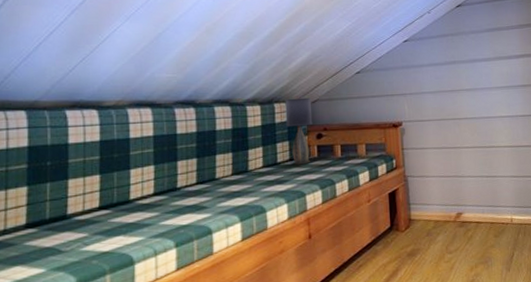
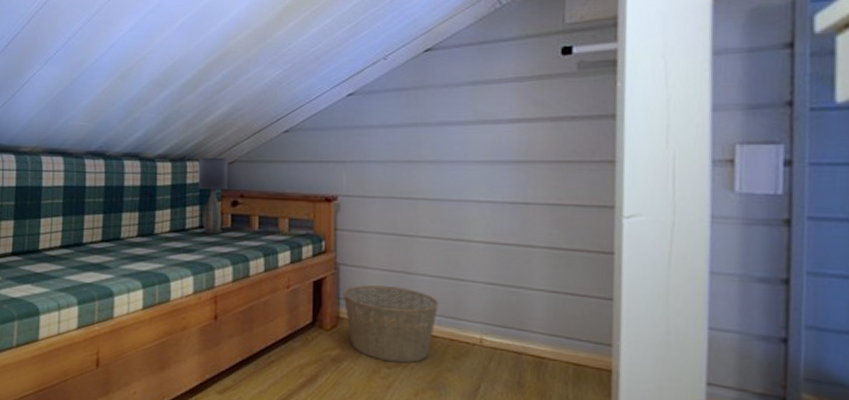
basket: none [412,188,482,249] -> present [343,285,439,364]

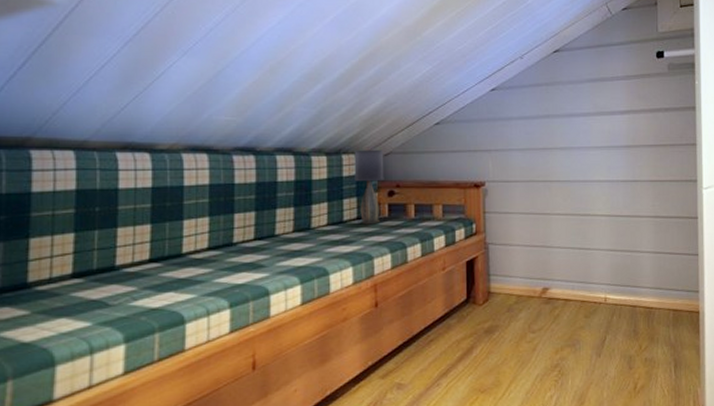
basket: present [343,285,439,364] -> none [492,260,572,327]

